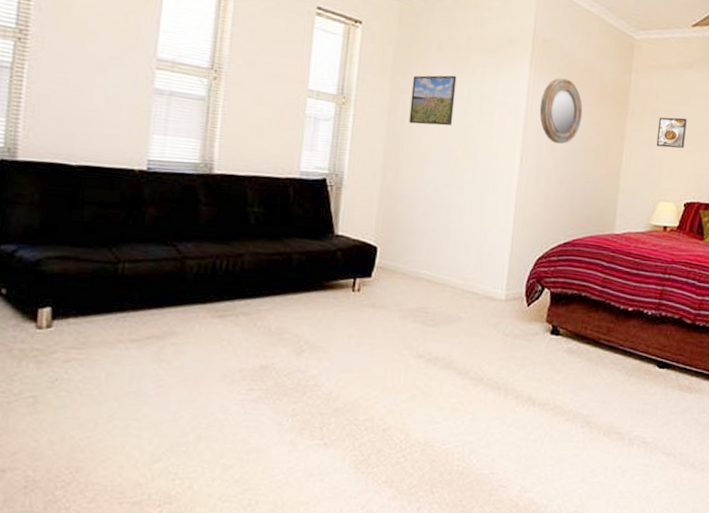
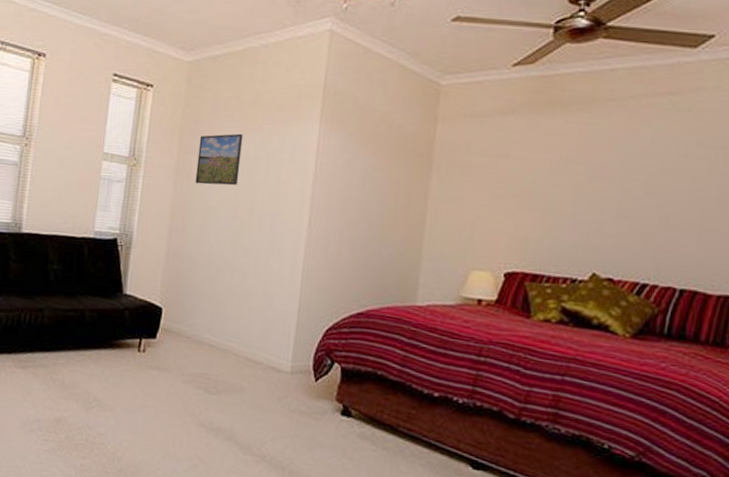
home mirror: present [539,78,583,144] -> none [330,132,379,204]
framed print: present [656,117,687,148] -> none [467,172,507,208]

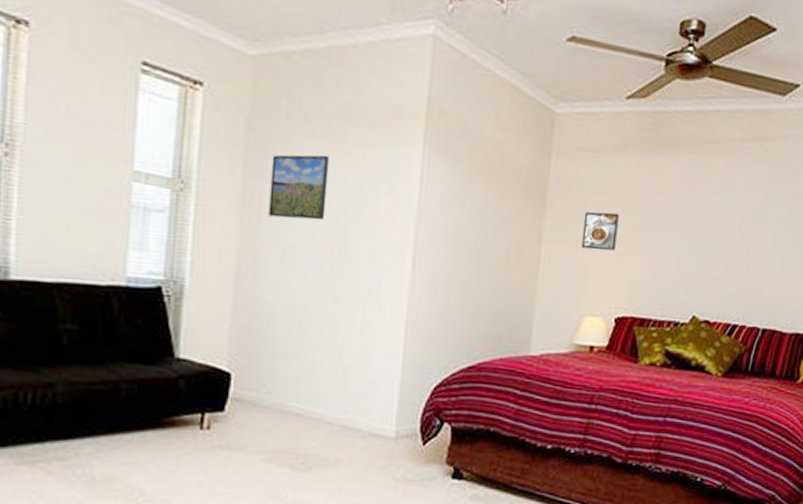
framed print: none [467,172,507,208] -> present [581,211,619,251]

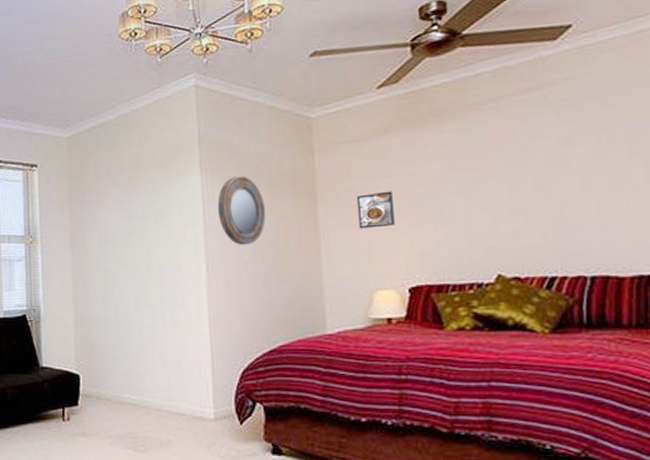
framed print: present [268,154,330,221] -> none [89,196,132,250]
home mirror: none [436,160,491,244] -> present [217,176,266,245]

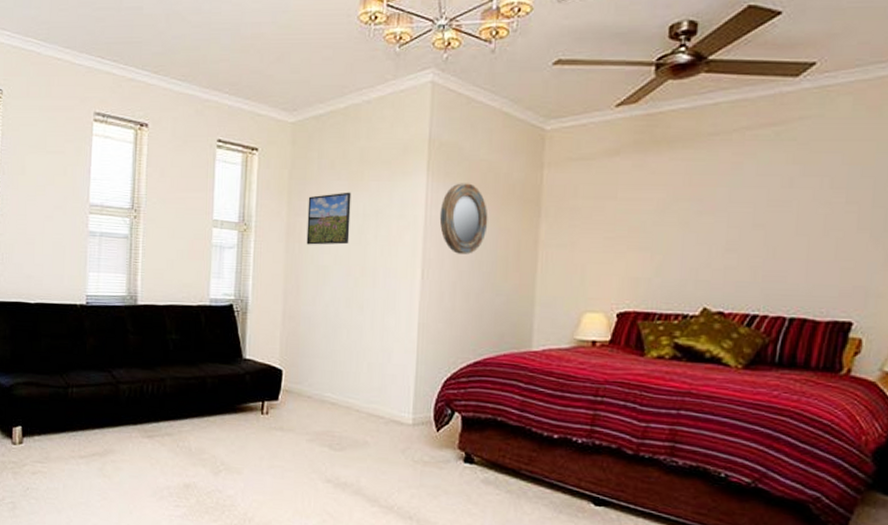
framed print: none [89,196,132,250] -> present [306,192,351,245]
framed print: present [356,191,395,229] -> none [577,214,615,250]

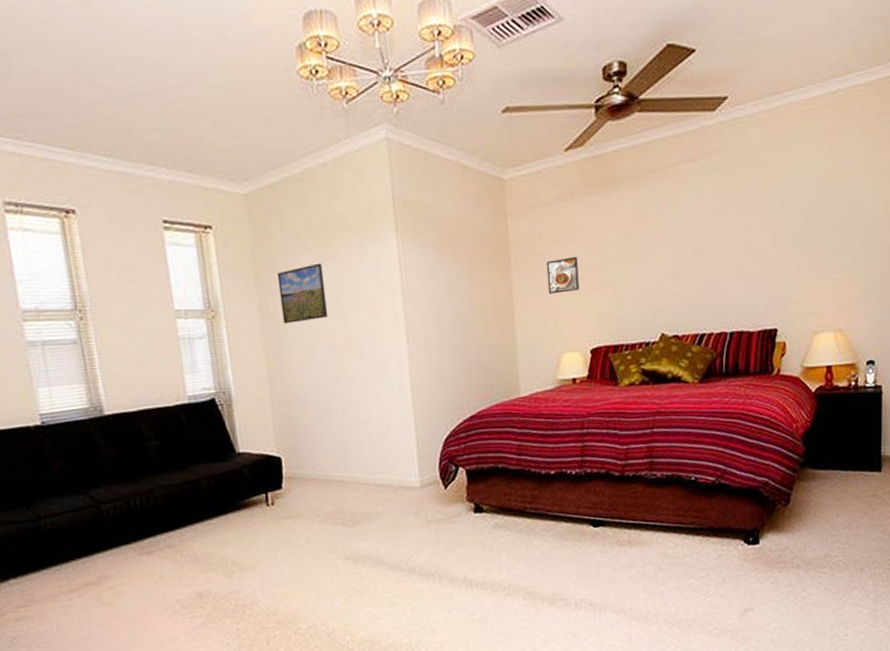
home mirror: present [439,183,488,254] -> none [415,240,463,313]
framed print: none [577,214,615,250] -> present [546,256,579,294]

